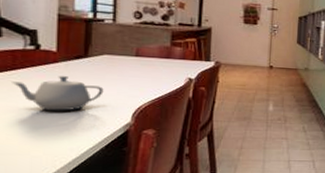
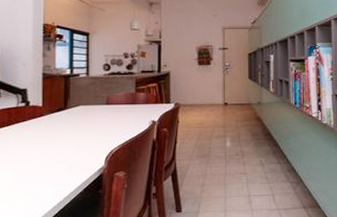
teapot: present [12,75,104,111] -> none [8,127,81,160]

